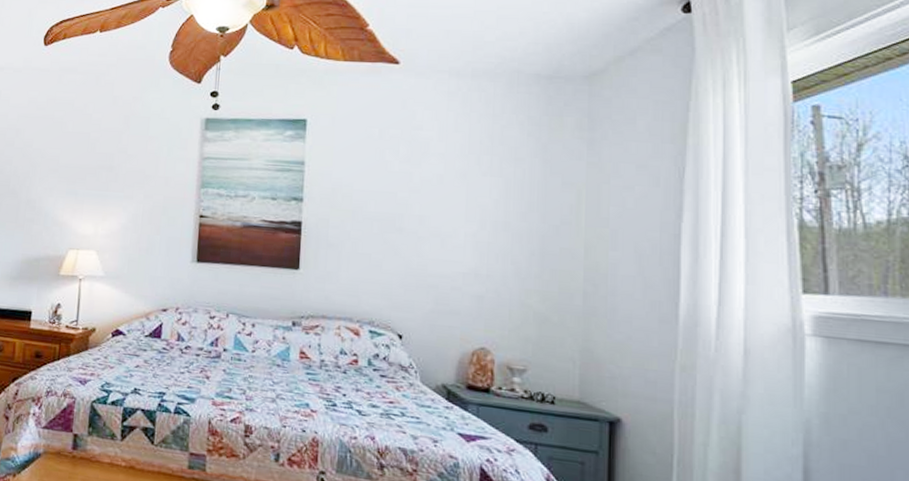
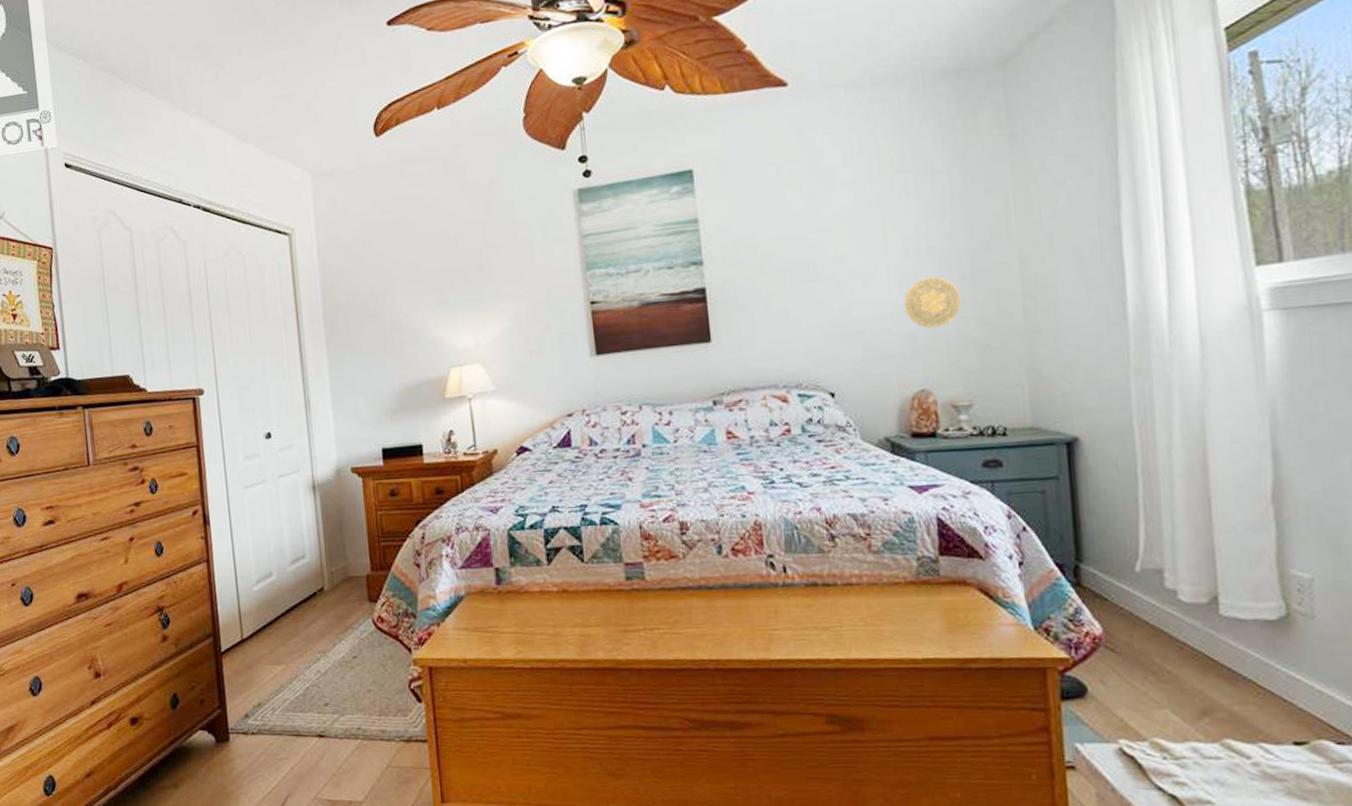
decorative plate: none [476,249,528,295] -> present [904,277,962,329]

